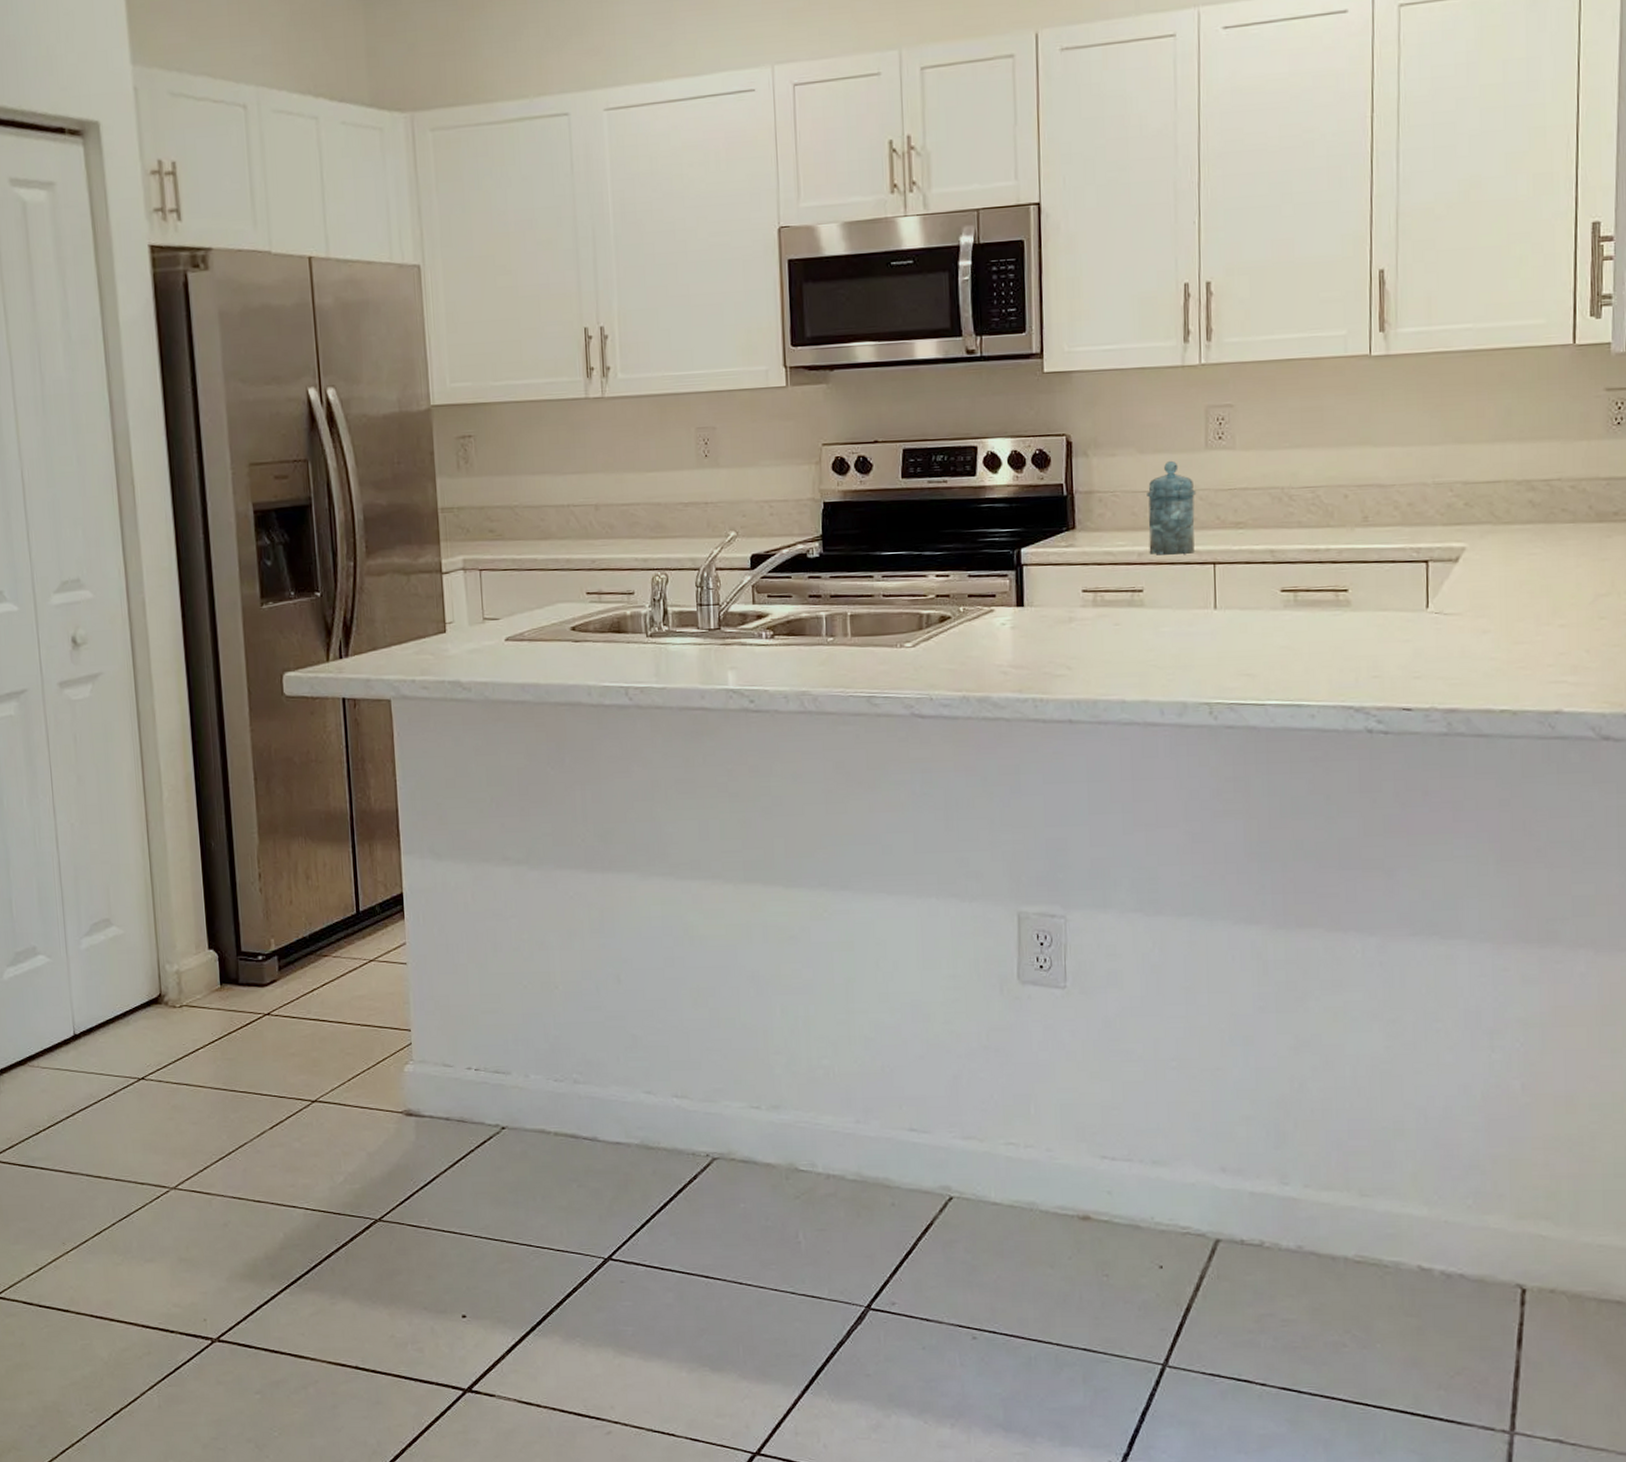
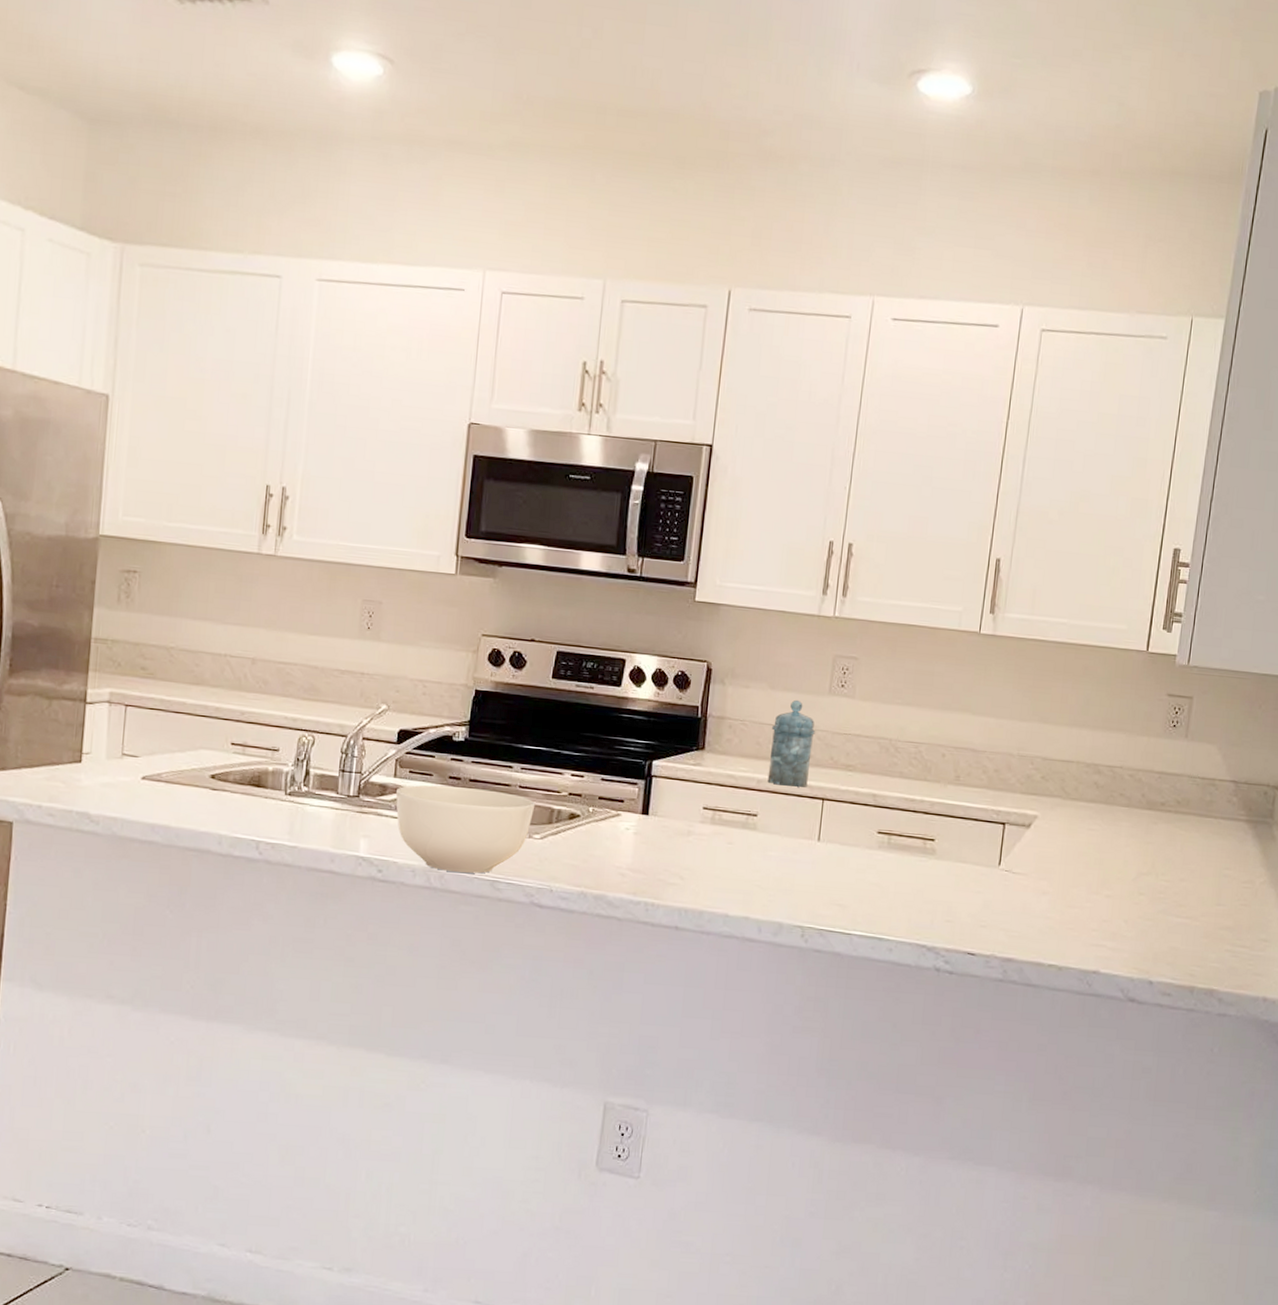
bowl: none [756,603,903,693] -> present [395,785,536,874]

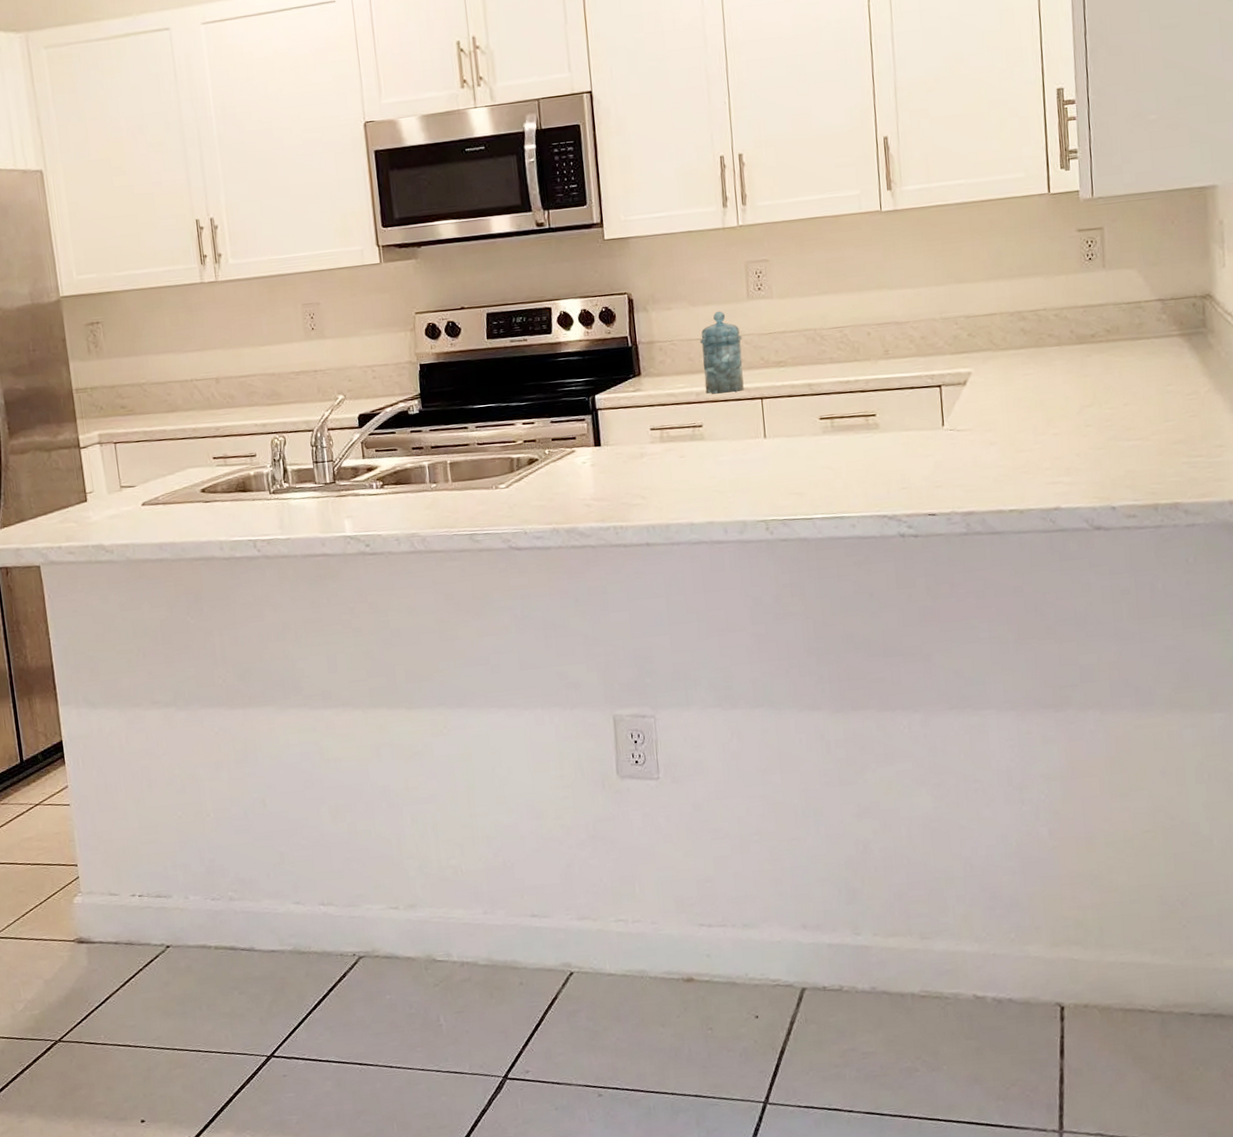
bowl: present [395,785,536,874] -> none [366,452,496,534]

